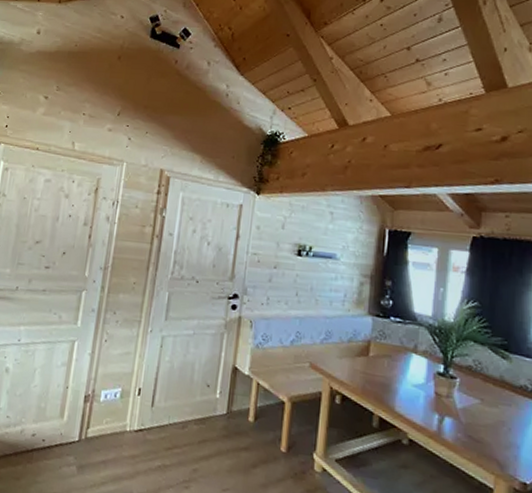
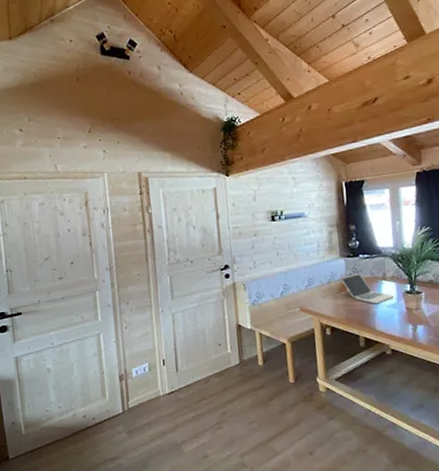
laptop: none [364,337,422,380] -> present [341,273,394,304]

